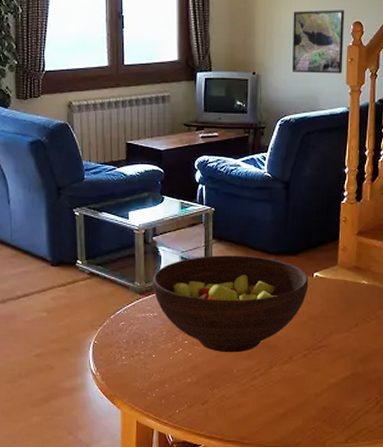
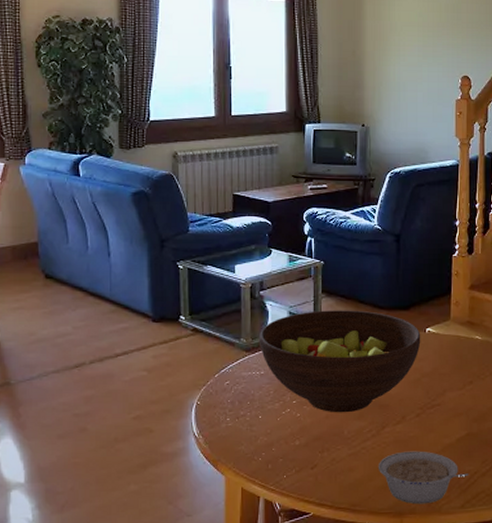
legume: none [265,389,352,439] -> present [378,451,468,505]
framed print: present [292,10,344,74] -> none [401,64,452,127]

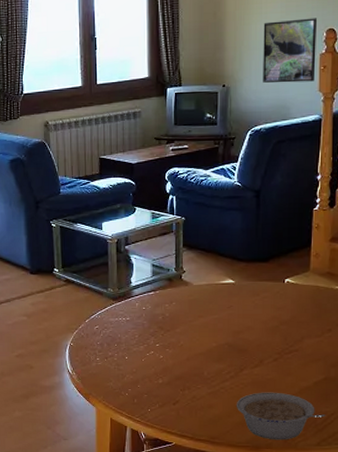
fruit bowl: present [260,310,421,413] -> none [125,262,280,356]
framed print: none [401,64,452,127] -> present [263,18,316,83]

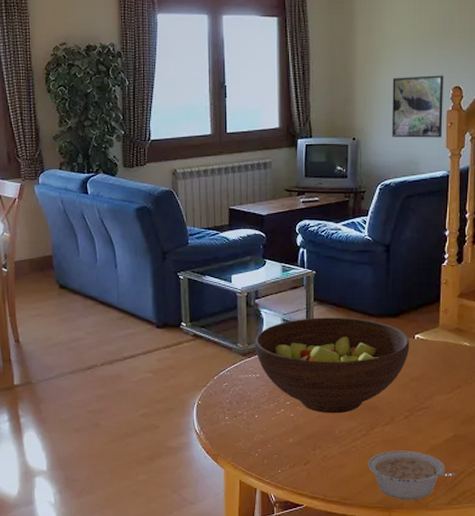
fruit bowl: none [125,262,280,356] -> present [255,317,410,414]

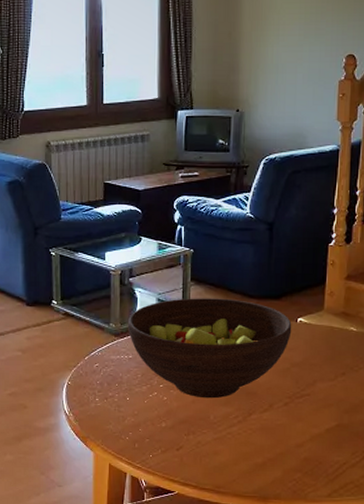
legume: present [367,450,455,500] -> none [243,438,337,491]
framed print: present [392,75,443,138] -> none [279,42,336,110]

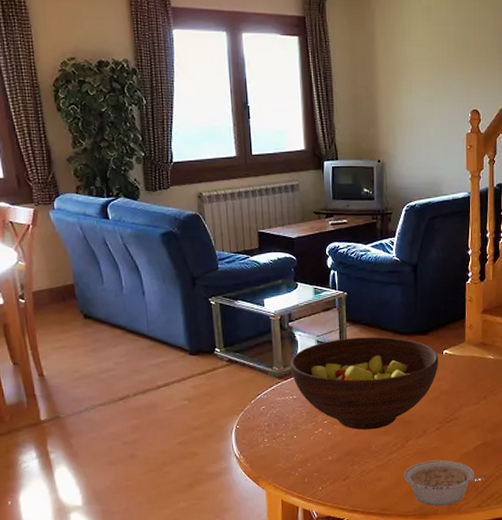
legume: none [243,438,337,491] -> present [403,460,484,507]

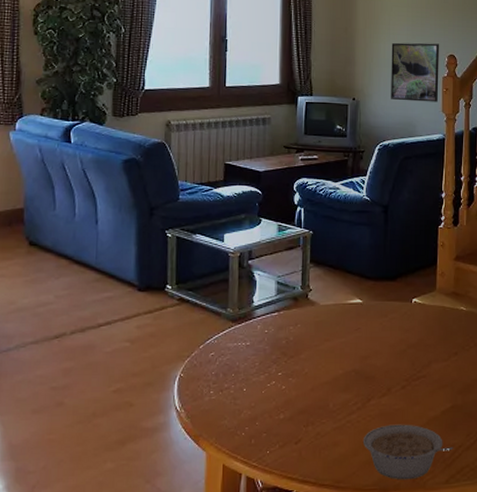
fruit bowl: present [290,336,439,430] -> none [246,280,407,385]
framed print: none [414,98,463,160] -> present [391,42,439,102]

